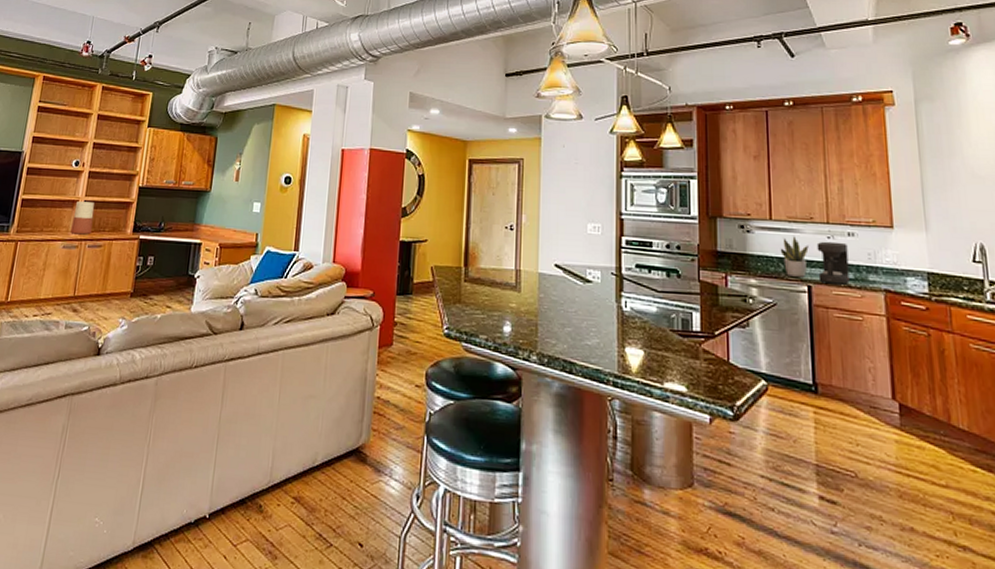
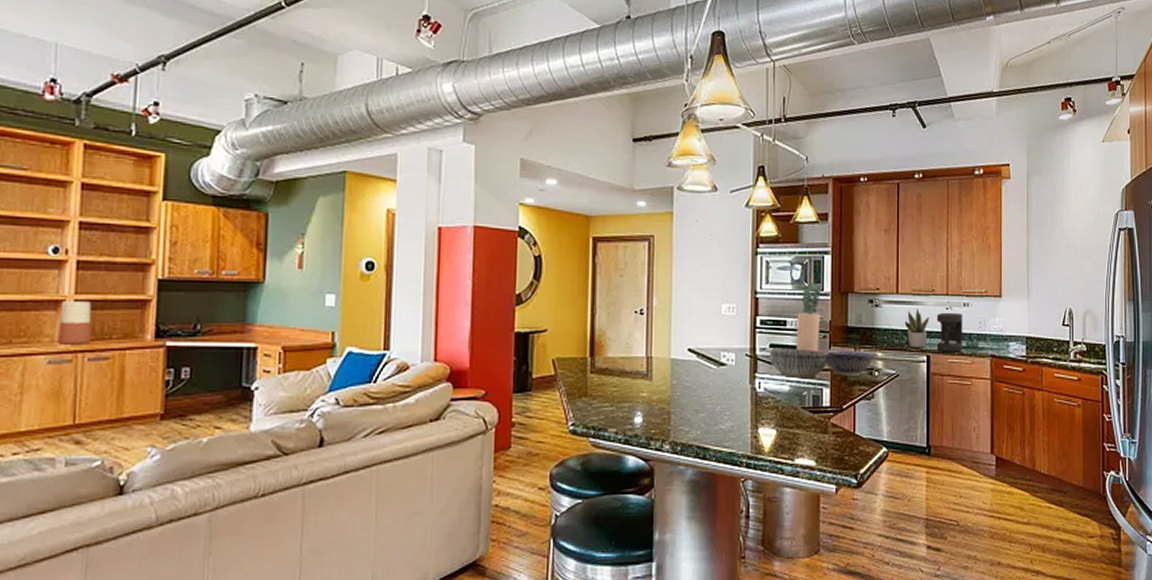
bowl: none [634,268,698,300] -> present [768,348,829,377]
vase: none [663,203,688,274] -> present [797,279,821,351]
decorative bowl: none [686,271,752,302] -> present [817,348,878,376]

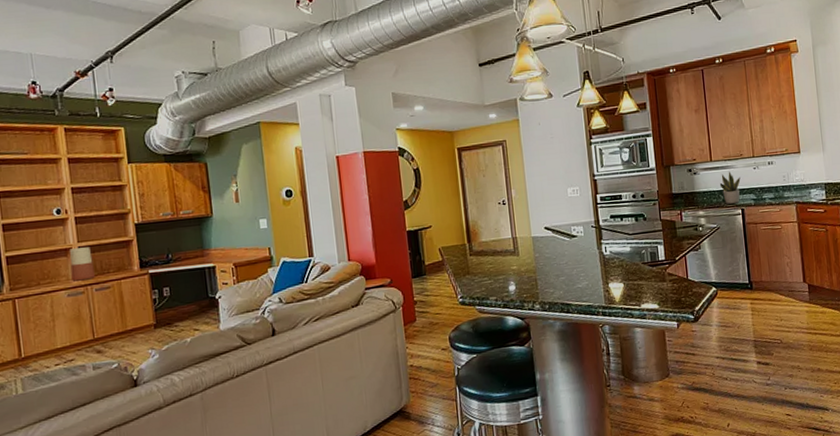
bowl: present [768,348,829,377] -> none [610,215,660,240]
vase: present [797,279,821,351] -> none [630,158,651,218]
decorative bowl: present [817,348,878,376] -> none [650,211,701,235]
coffee maker: present [936,312,963,352] -> none [746,170,771,205]

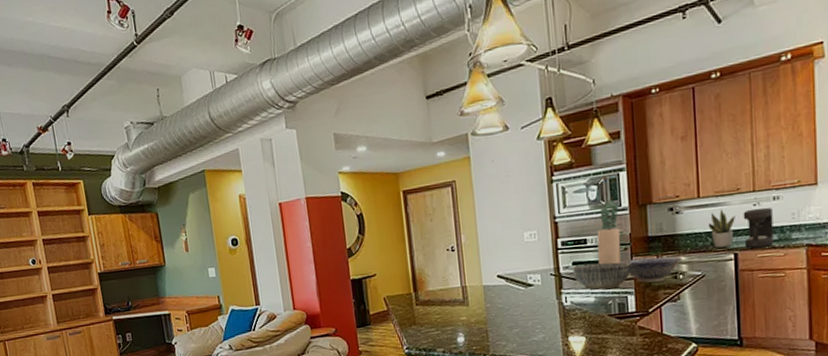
vase: present [69,247,95,282] -> none [45,294,68,326]
bowl: none [610,215,660,240] -> present [571,262,632,290]
vase: none [630,158,651,218] -> present [596,196,621,265]
decorative bowl: none [650,211,701,235] -> present [619,257,682,283]
coffee maker: none [746,170,771,205] -> present [743,207,774,249]

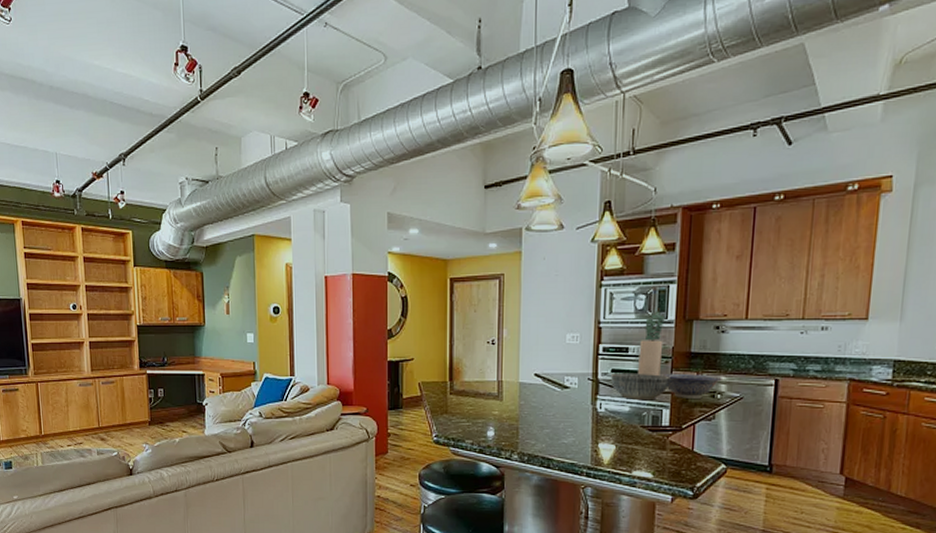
potted plant: present [708,209,735,249] -> none [752,334,781,373]
coffee maker: present [743,207,774,249] -> none [786,336,820,376]

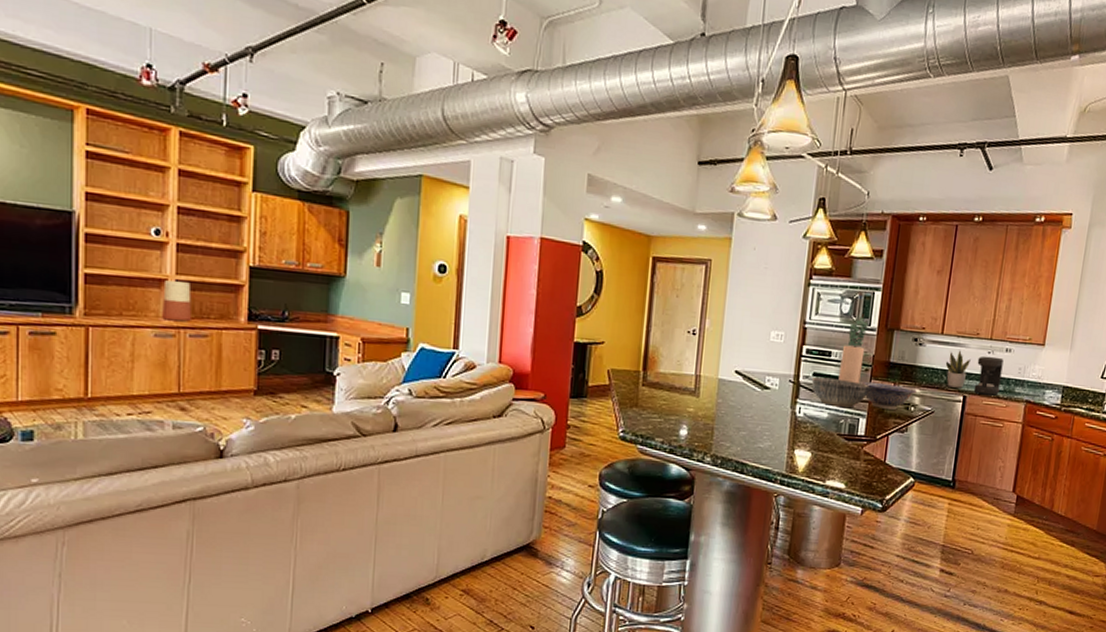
vase: none [81,343,102,373] -> present [162,280,192,322]
potted plant: none [752,334,781,373] -> present [945,350,971,389]
coffee maker: none [786,336,820,376] -> present [973,356,1004,396]

